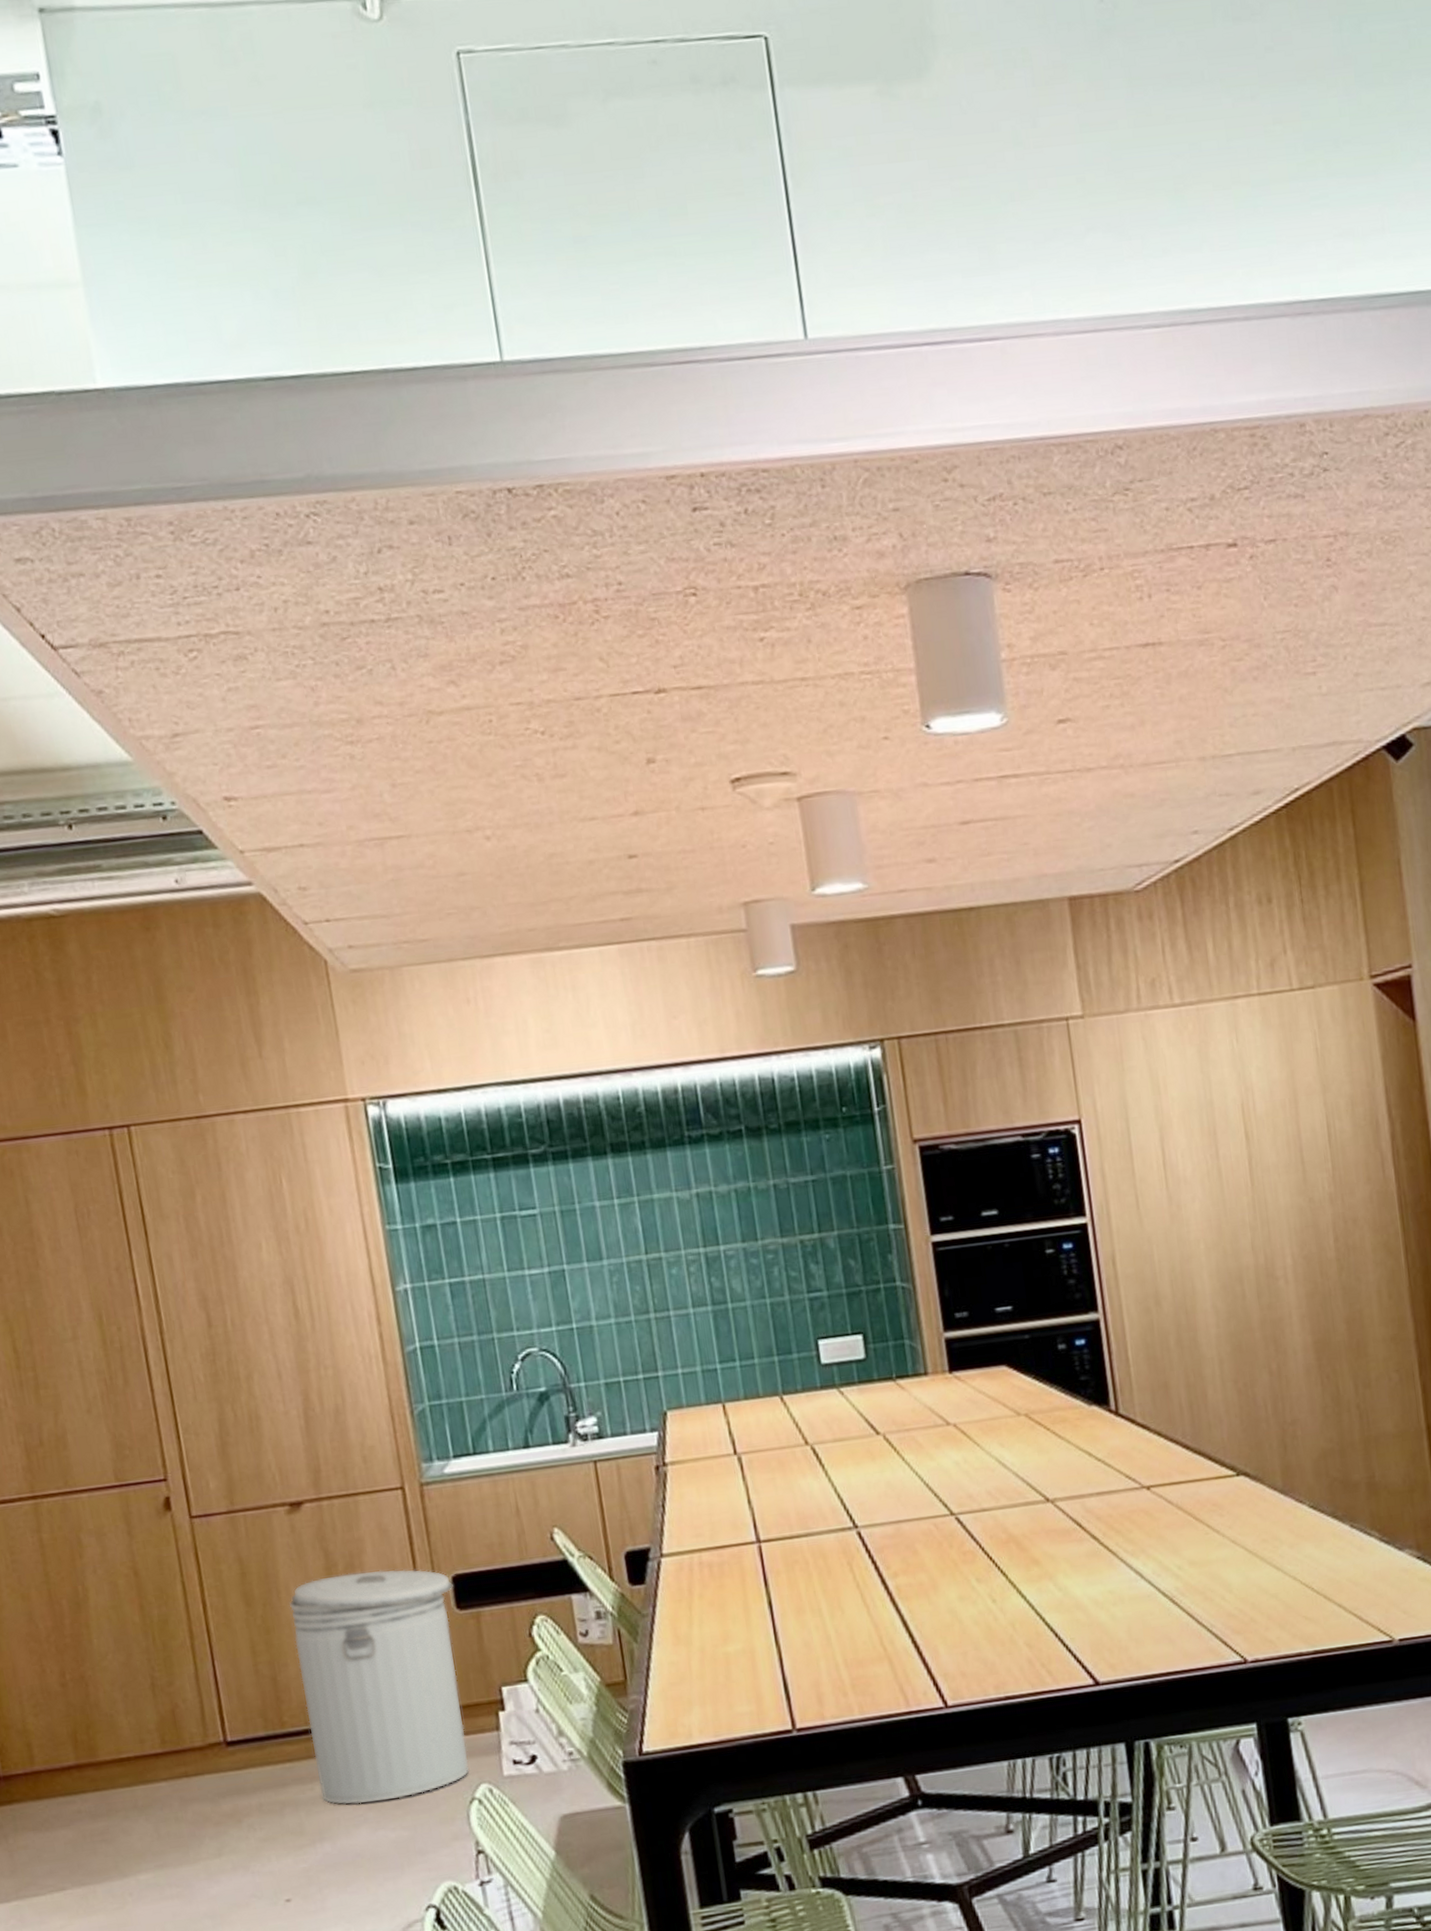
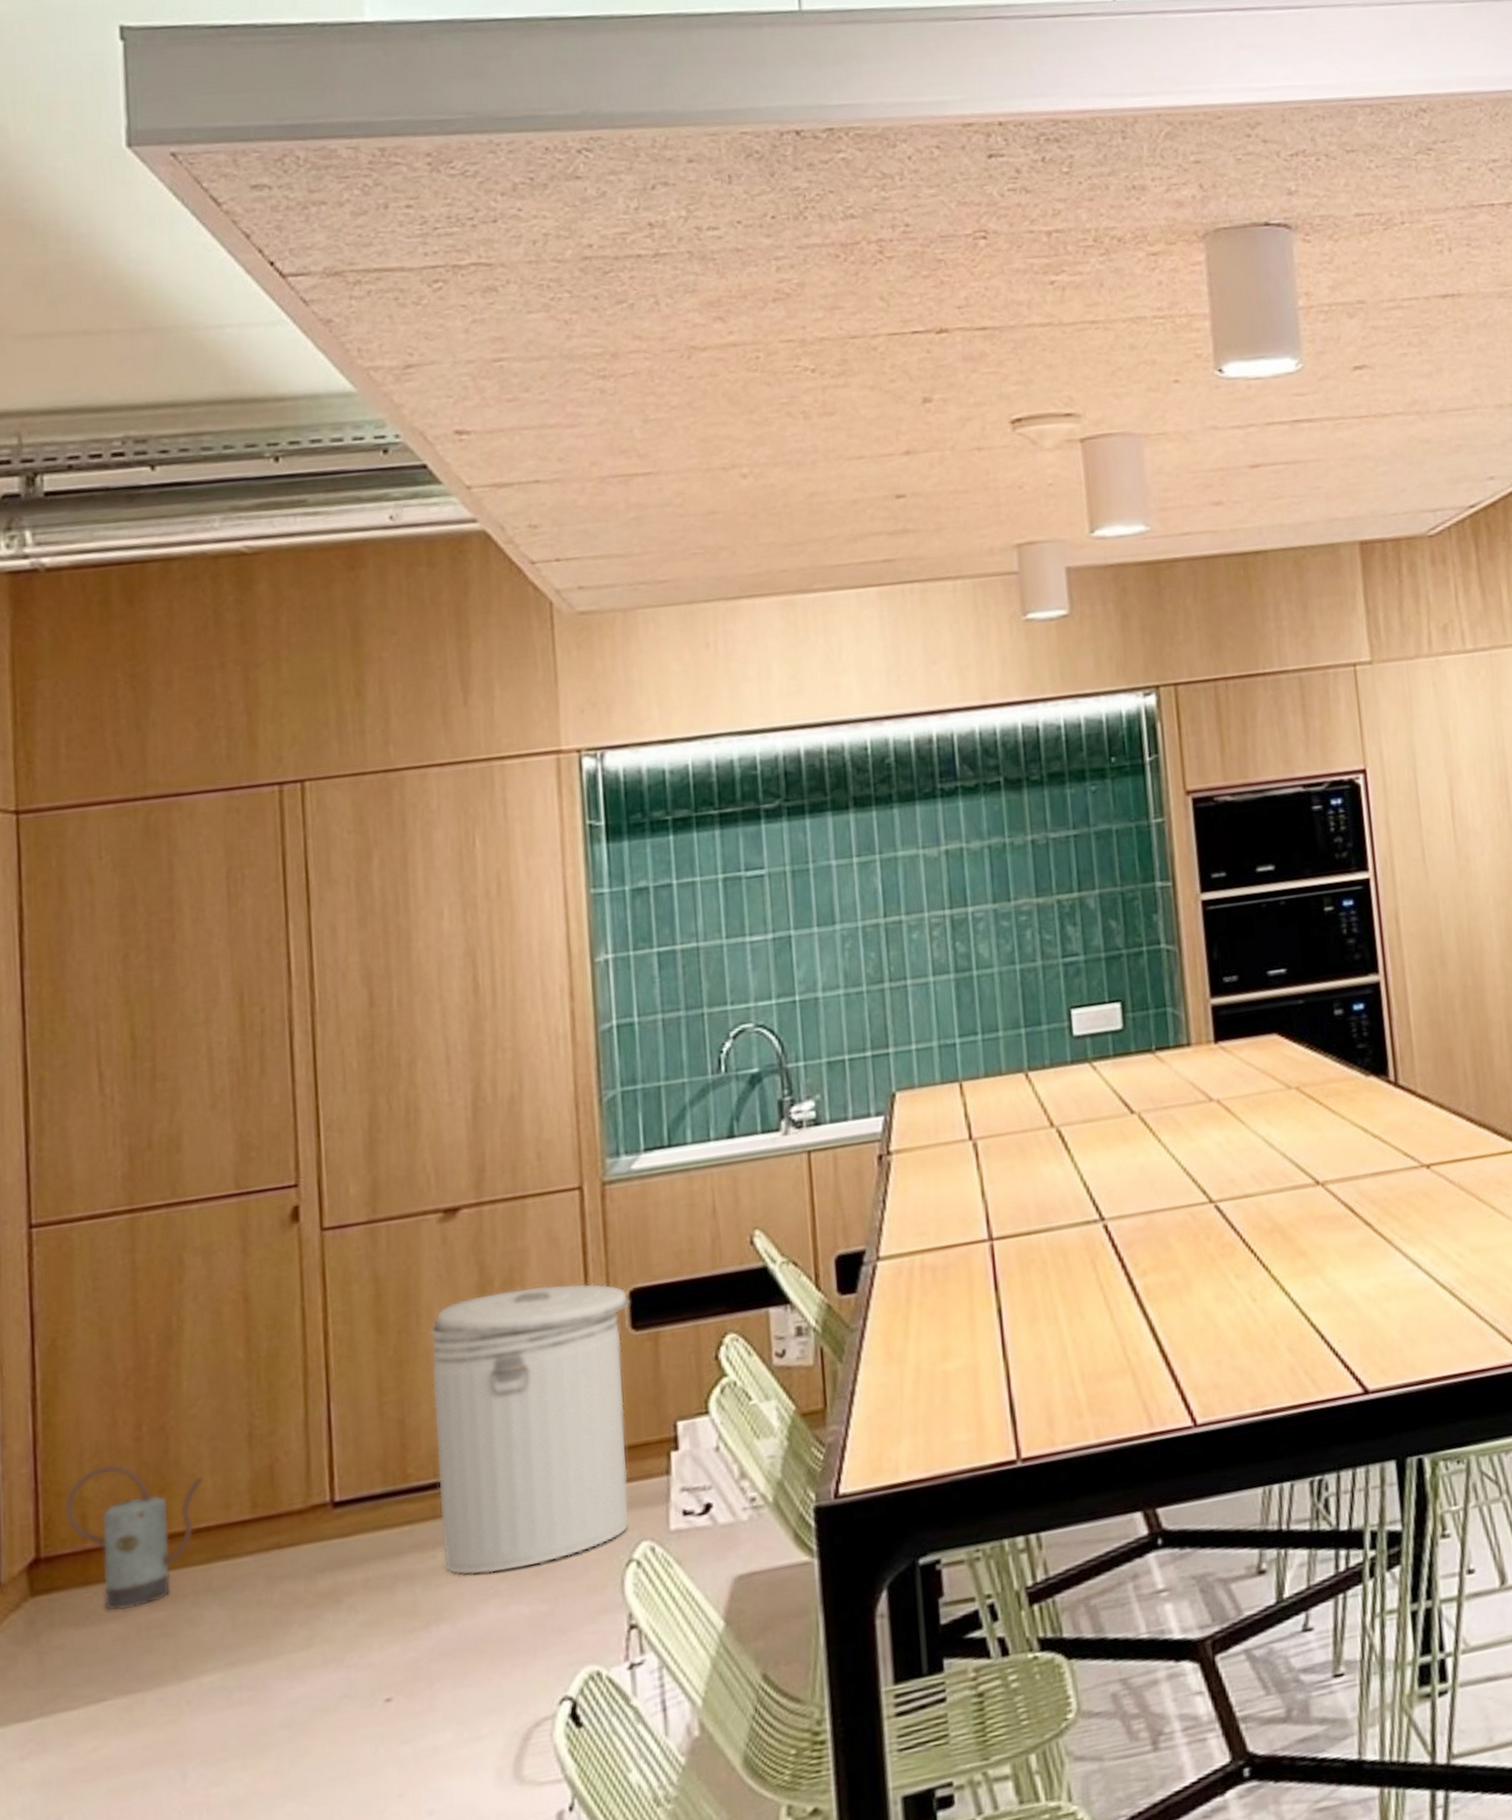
watering can: none [12,1704,121,1821] -> present [64,1463,204,1611]

